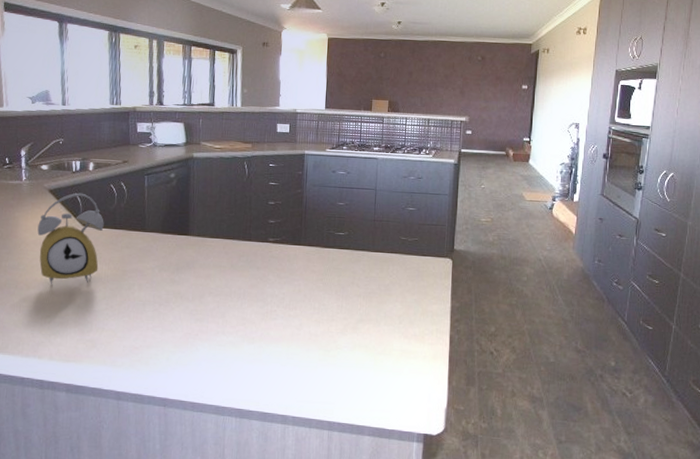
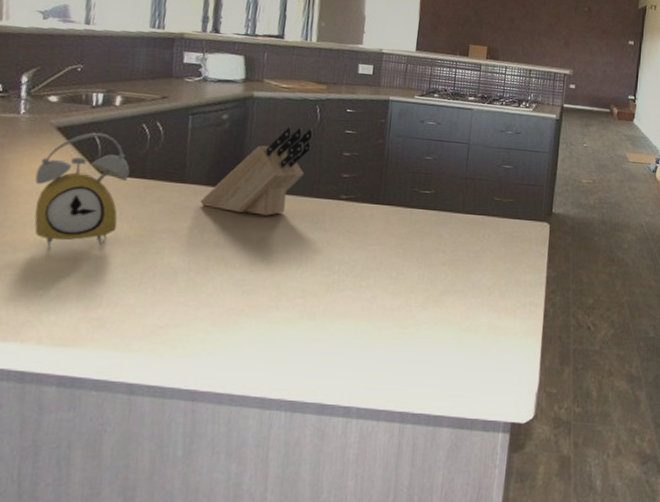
knife block: none [158,181,244,257] -> present [200,126,315,216]

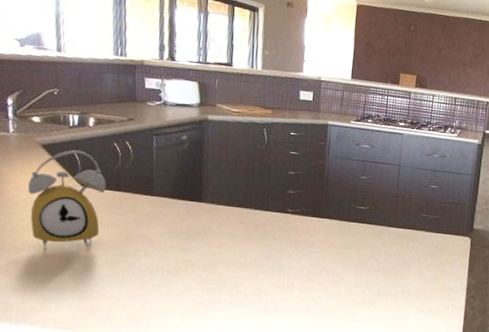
knife block: present [200,126,315,216] -> none [167,147,263,226]

